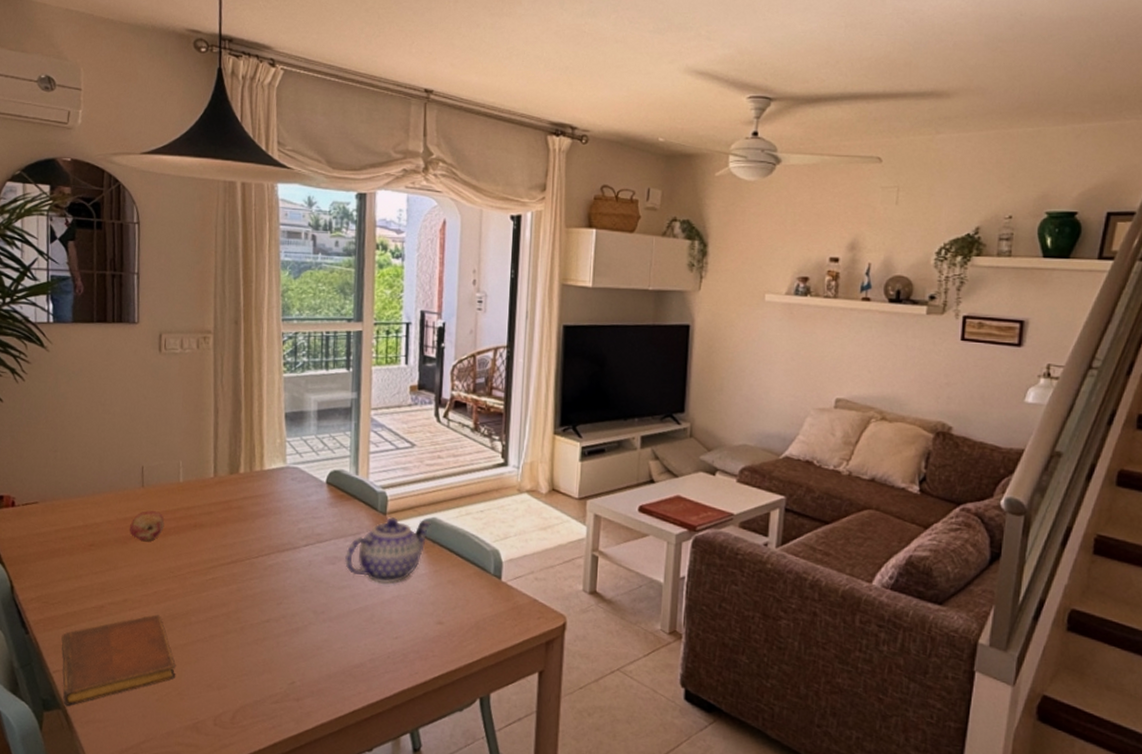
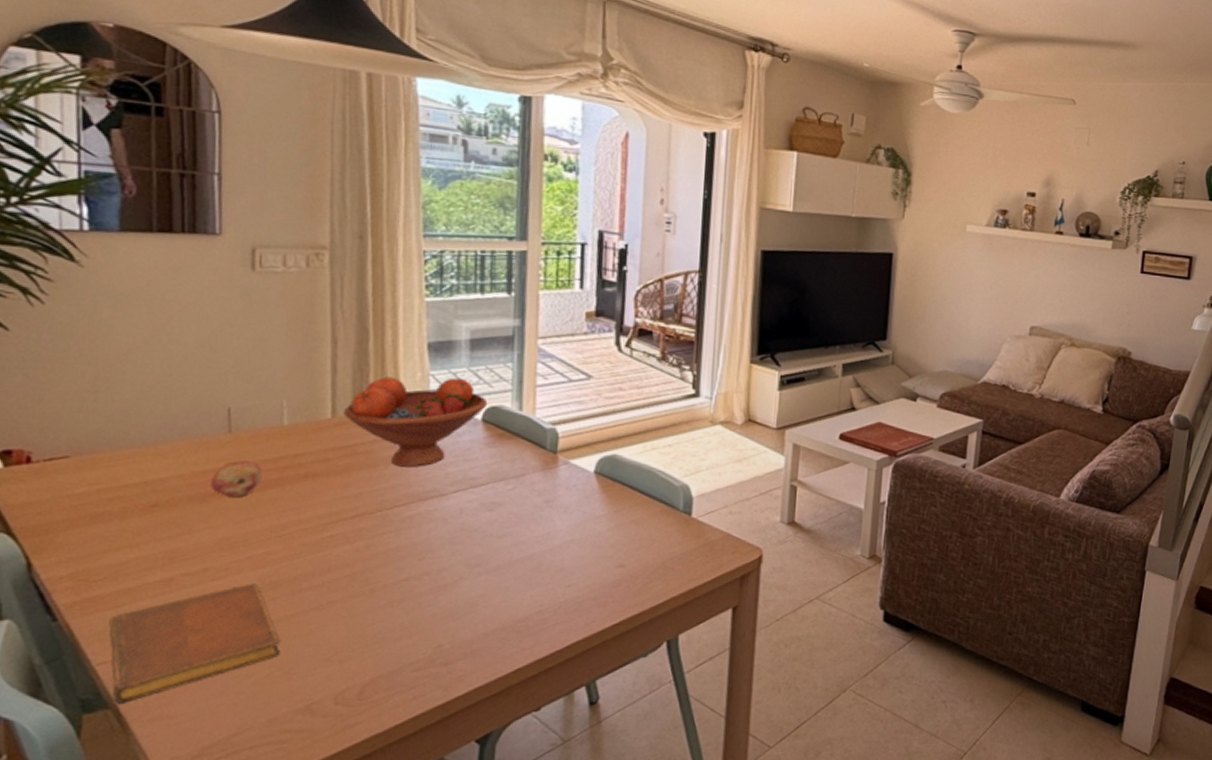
fruit bowl: none [223,442,331,522] -> present [344,376,488,467]
teapot: present [345,517,431,584] -> none [506,456,611,529]

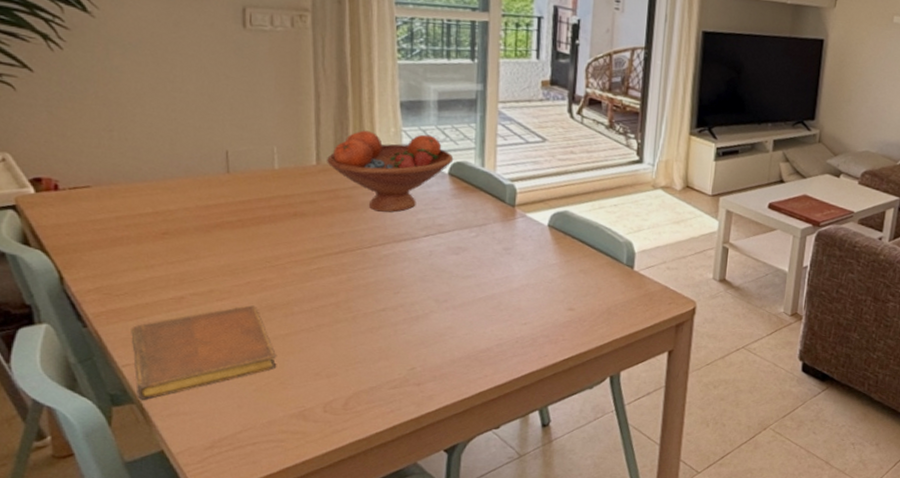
fruit: present [211,461,262,498] -> none [213,198,257,231]

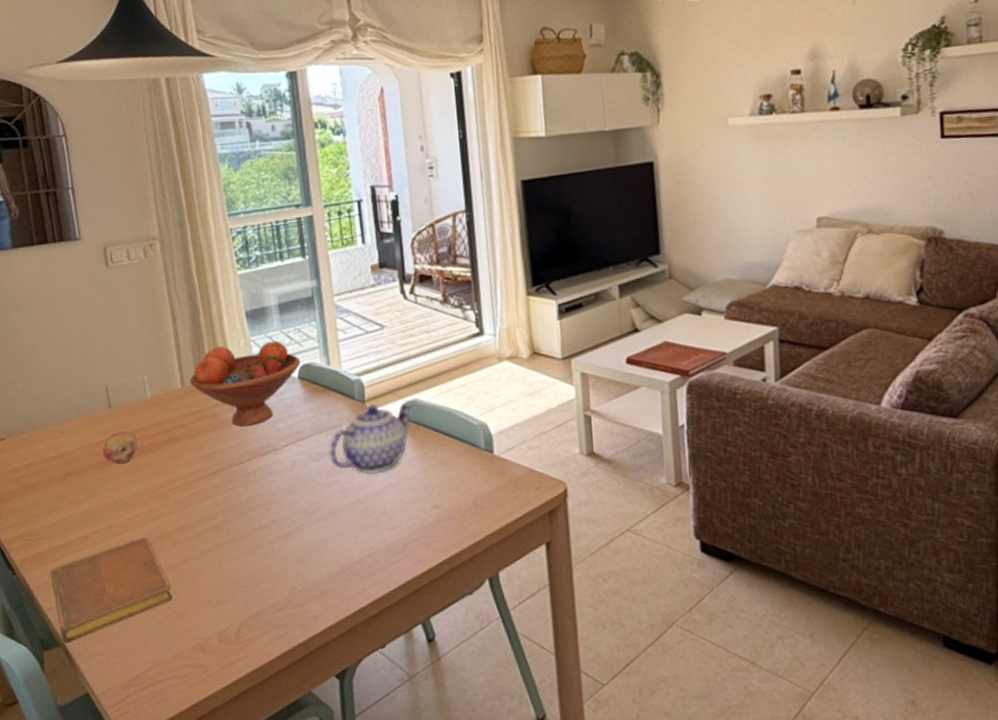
fruit: none [213,198,257,231] -> present [103,431,138,464]
teapot: none [470,209,563,274] -> present [329,403,413,475]

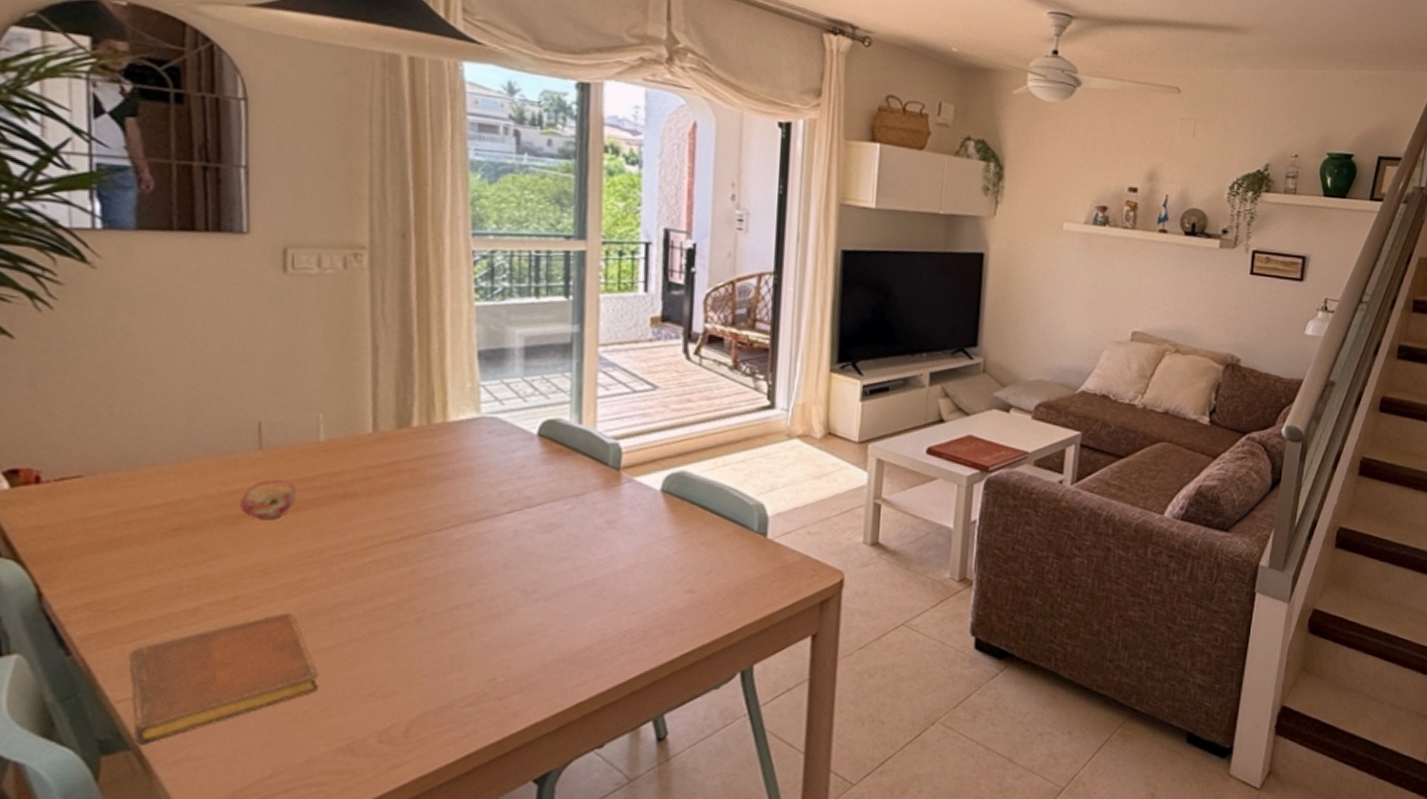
fruit bowl: present [190,340,301,427] -> none [386,387,544,486]
teapot: present [329,403,413,475] -> none [565,473,679,552]

